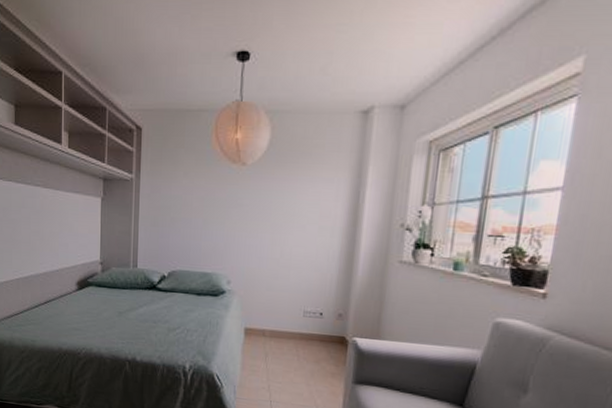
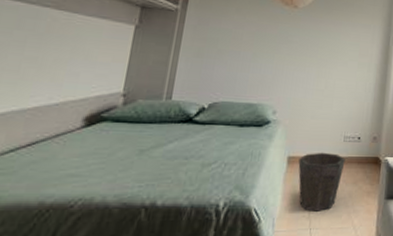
waste bin: none [255,326,306,386] -> present [298,152,345,212]

